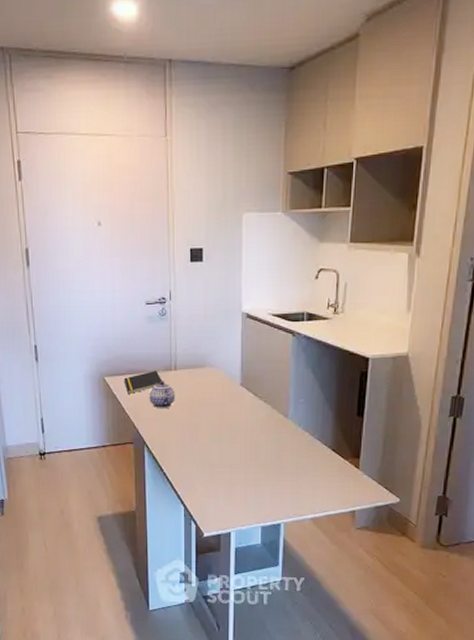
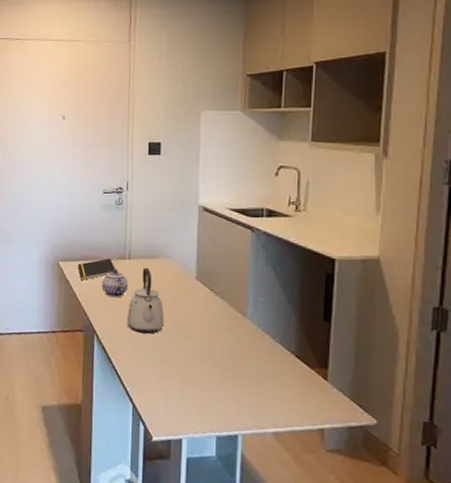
kettle: none [176,377,211,441] -> present [127,267,165,334]

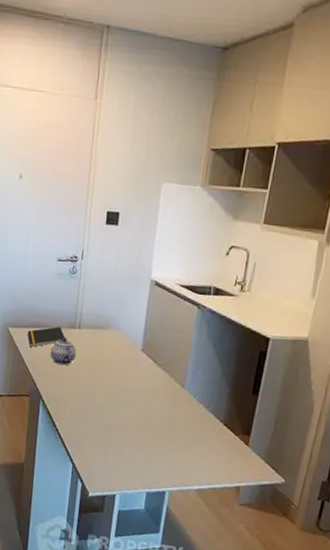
kettle: present [127,267,165,334] -> none [72,337,109,401]

